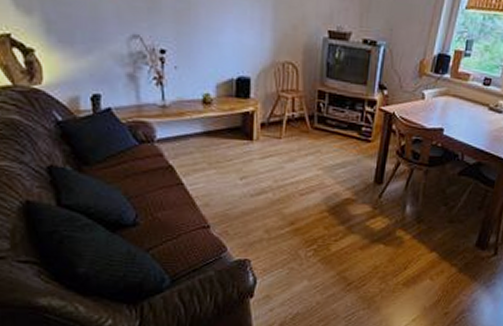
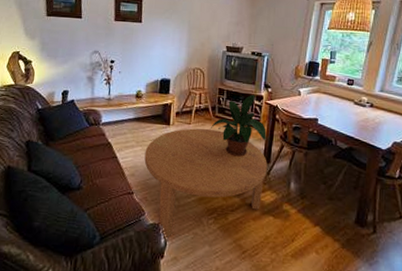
coffee table: none [221,144,379,276] -> present [144,128,267,239]
potted plant: none [307,98,380,178] -> present [210,94,267,157]

